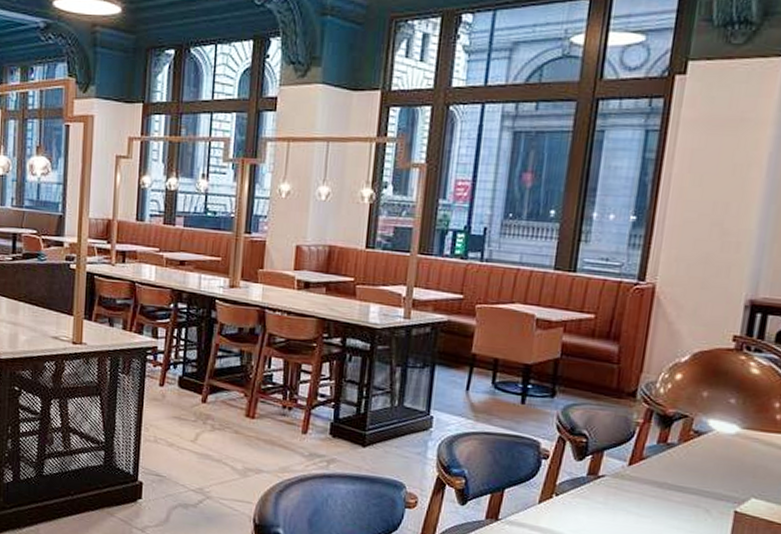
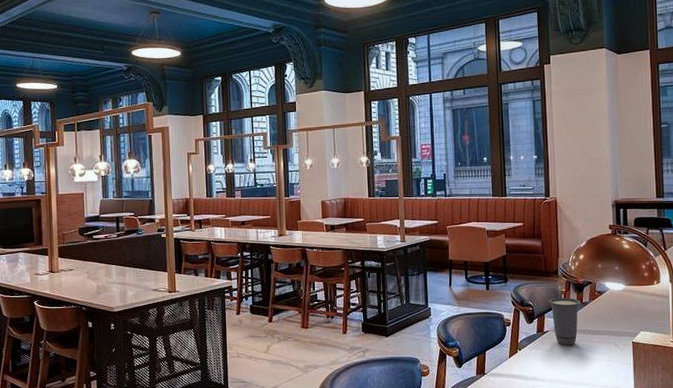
cup: none [613,429,665,501] -> present [548,297,581,346]

